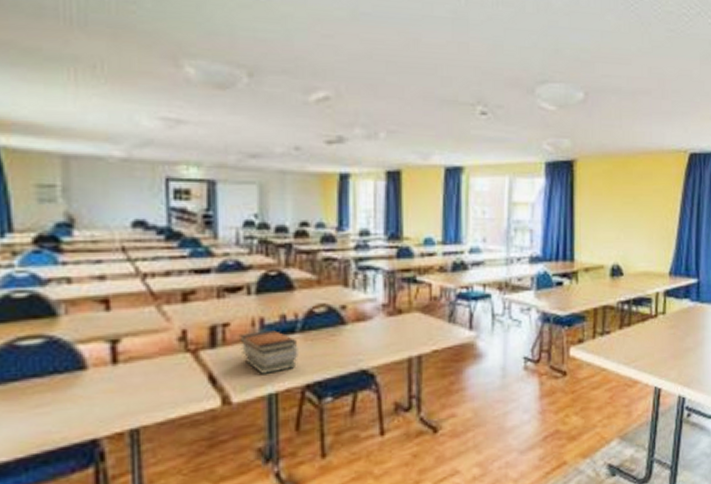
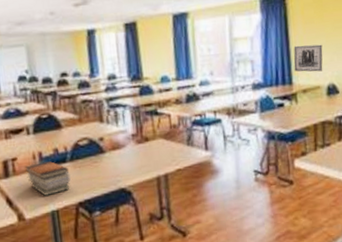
wall art: none [577,218,609,250] -> present [293,44,323,72]

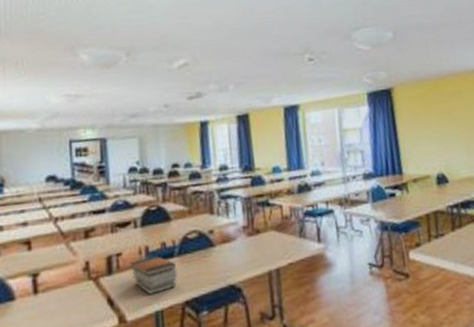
wall art: present [293,44,323,72] -> none [401,135,432,162]

